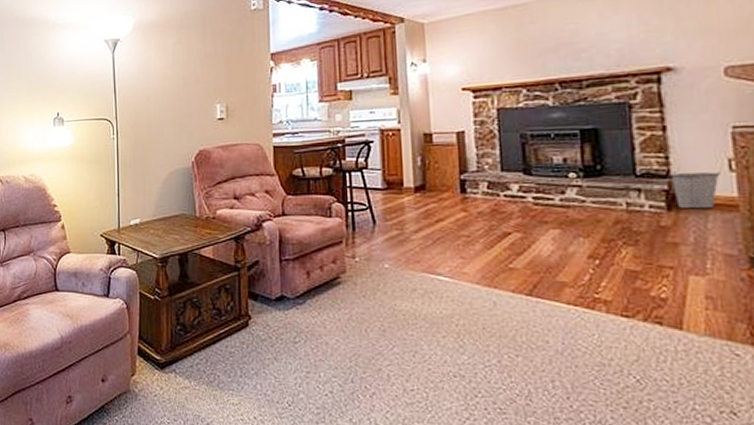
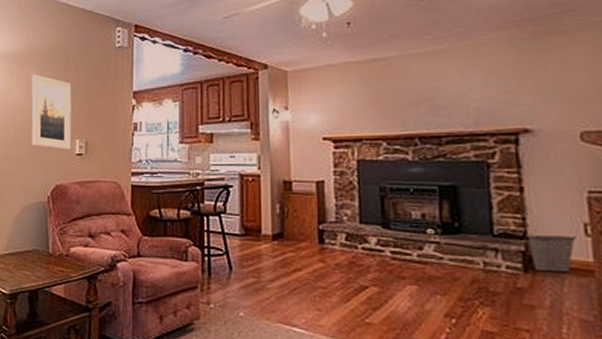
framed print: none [170,42,212,116] -> present [31,74,72,150]

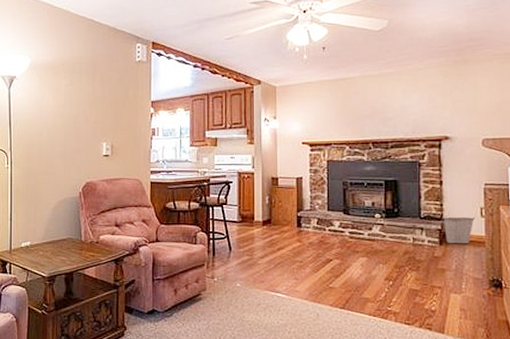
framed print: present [31,74,72,150] -> none [63,84,98,151]

